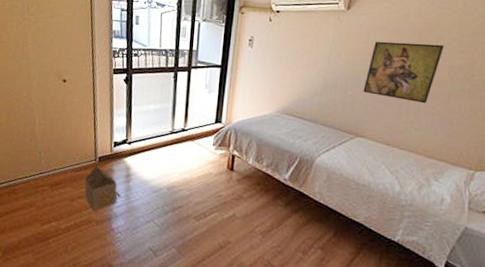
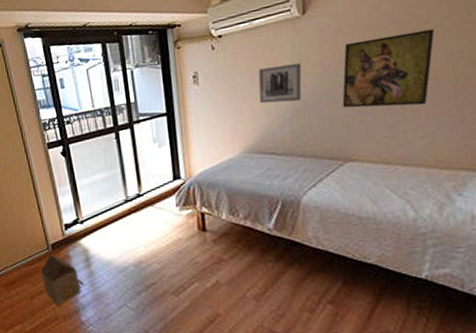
wall art: none [299,46,338,80] -> present [258,63,302,104]

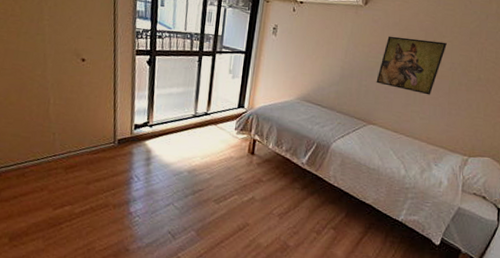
toy house: present [40,254,83,305] -> none [101,148,139,194]
wall art: present [258,63,302,104] -> none [319,37,355,70]

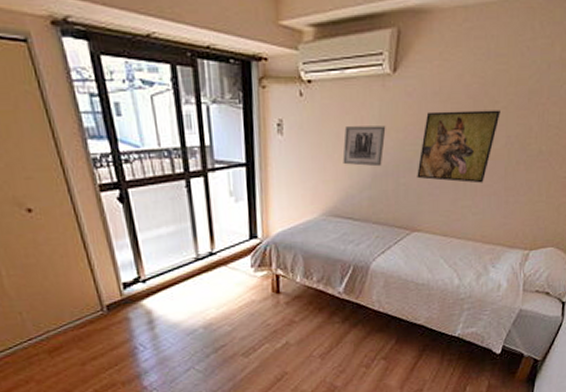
wall art: none [319,37,355,70] -> present [342,125,386,167]

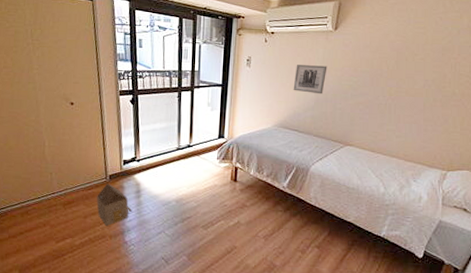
toy house: none [93,316,146,371] -> present [96,183,132,226]
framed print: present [417,110,500,184] -> none [350,58,419,114]

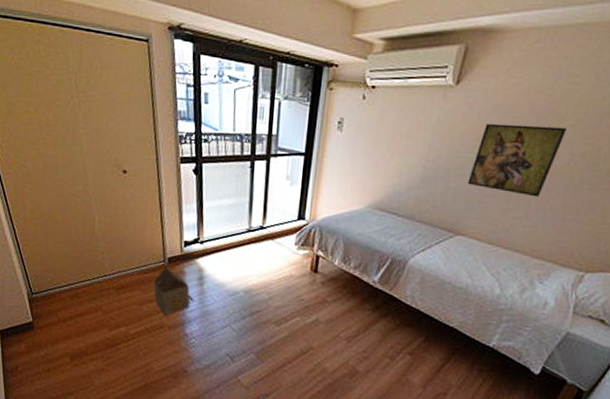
wall art: present [293,65,327,95] -> none [395,130,442,169]
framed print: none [350,58,419,114] -> present [467,123,567,197]

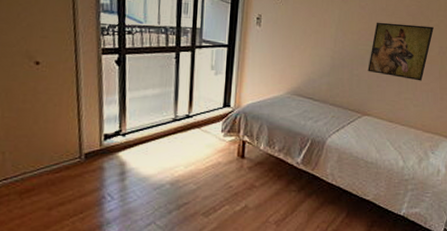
toy house: present [153,267,193,315] -> none [65,164,113,219]

